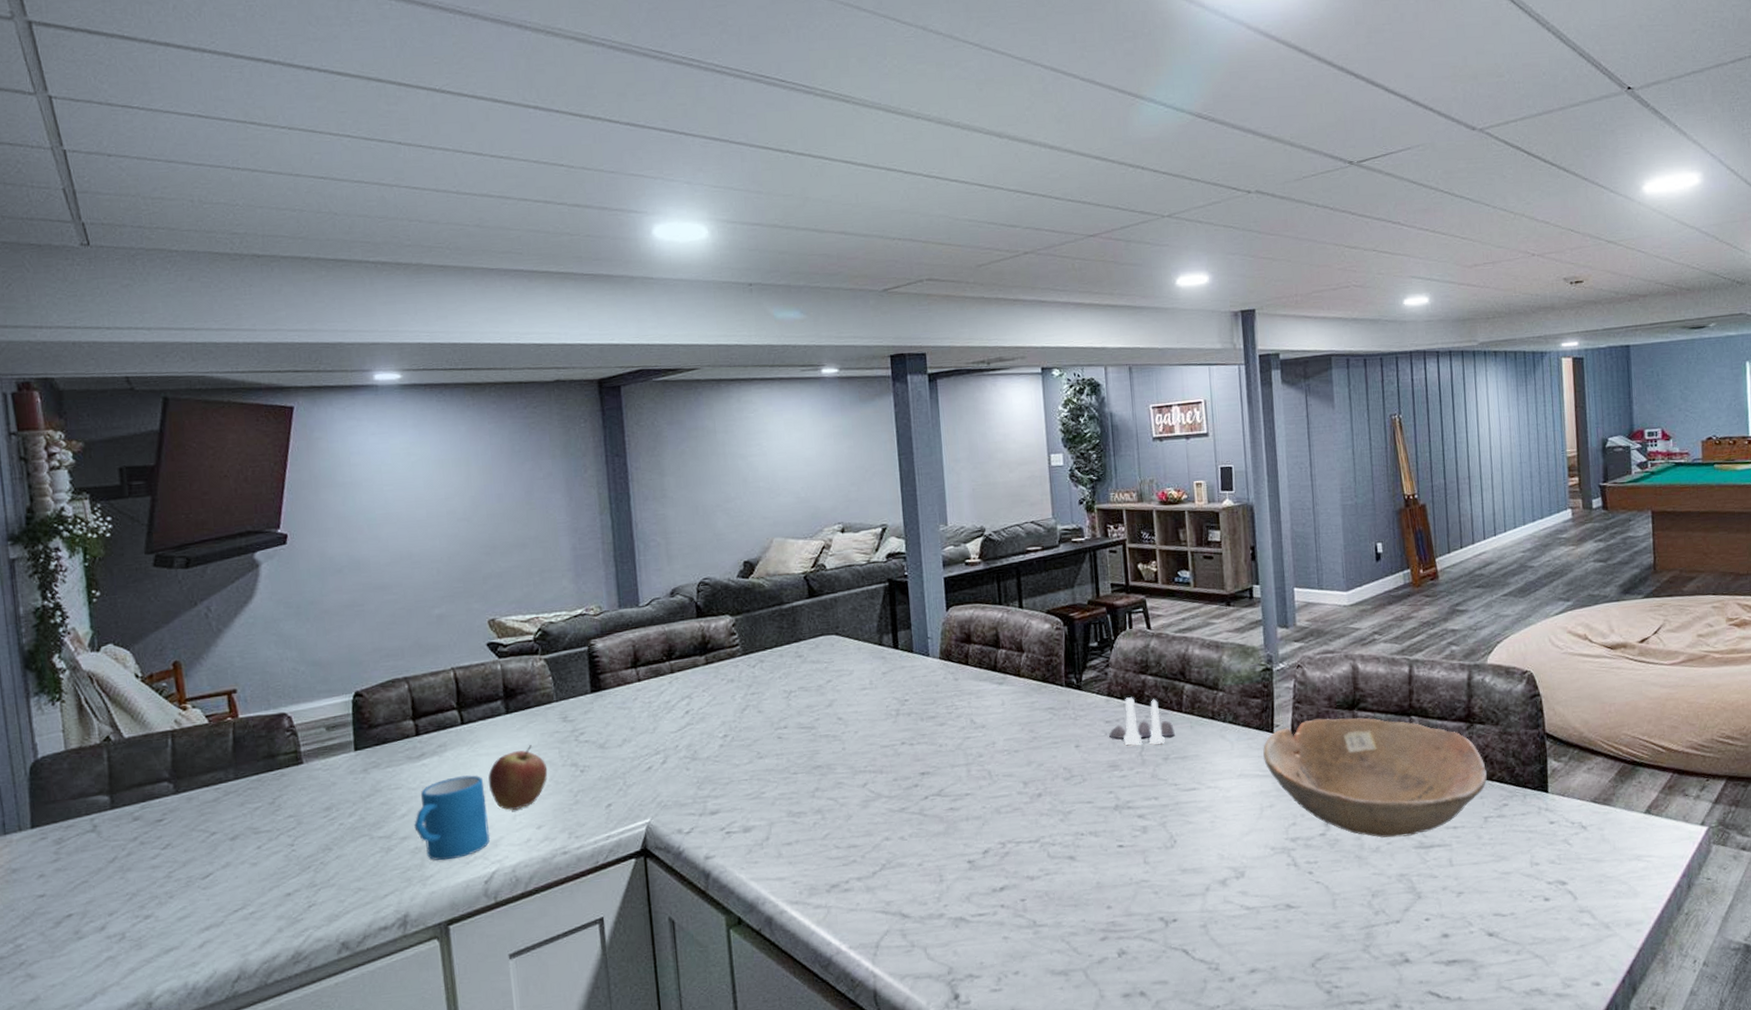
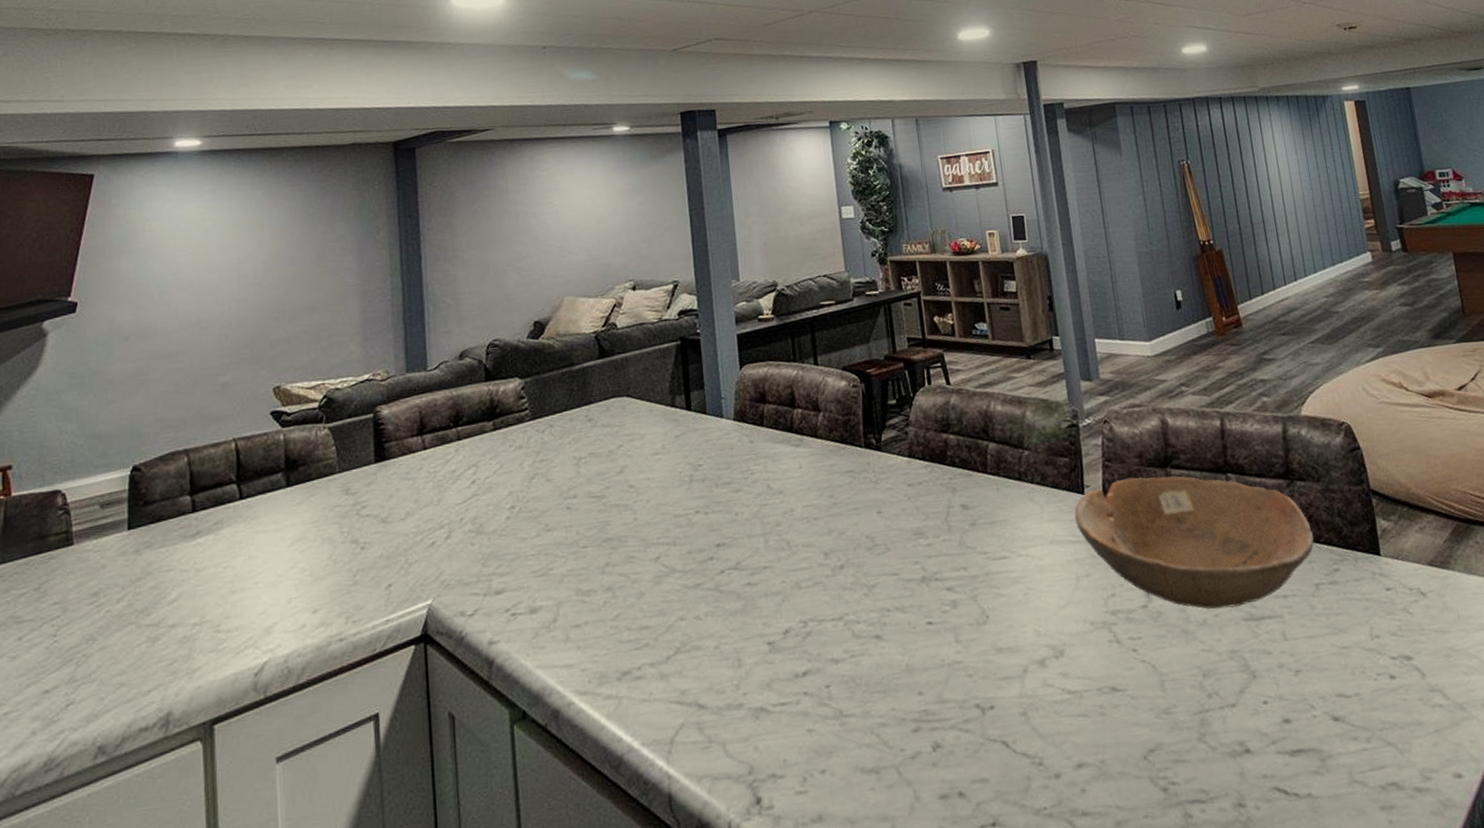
mug: present [414,775,491,861] -> none [184,554,263,651]
apple: present [488,745,548,811] -> none [265,520,327,593]
salt and pepper shaker set: present [1109,697,1175,745] -> none [912,458,981,510]

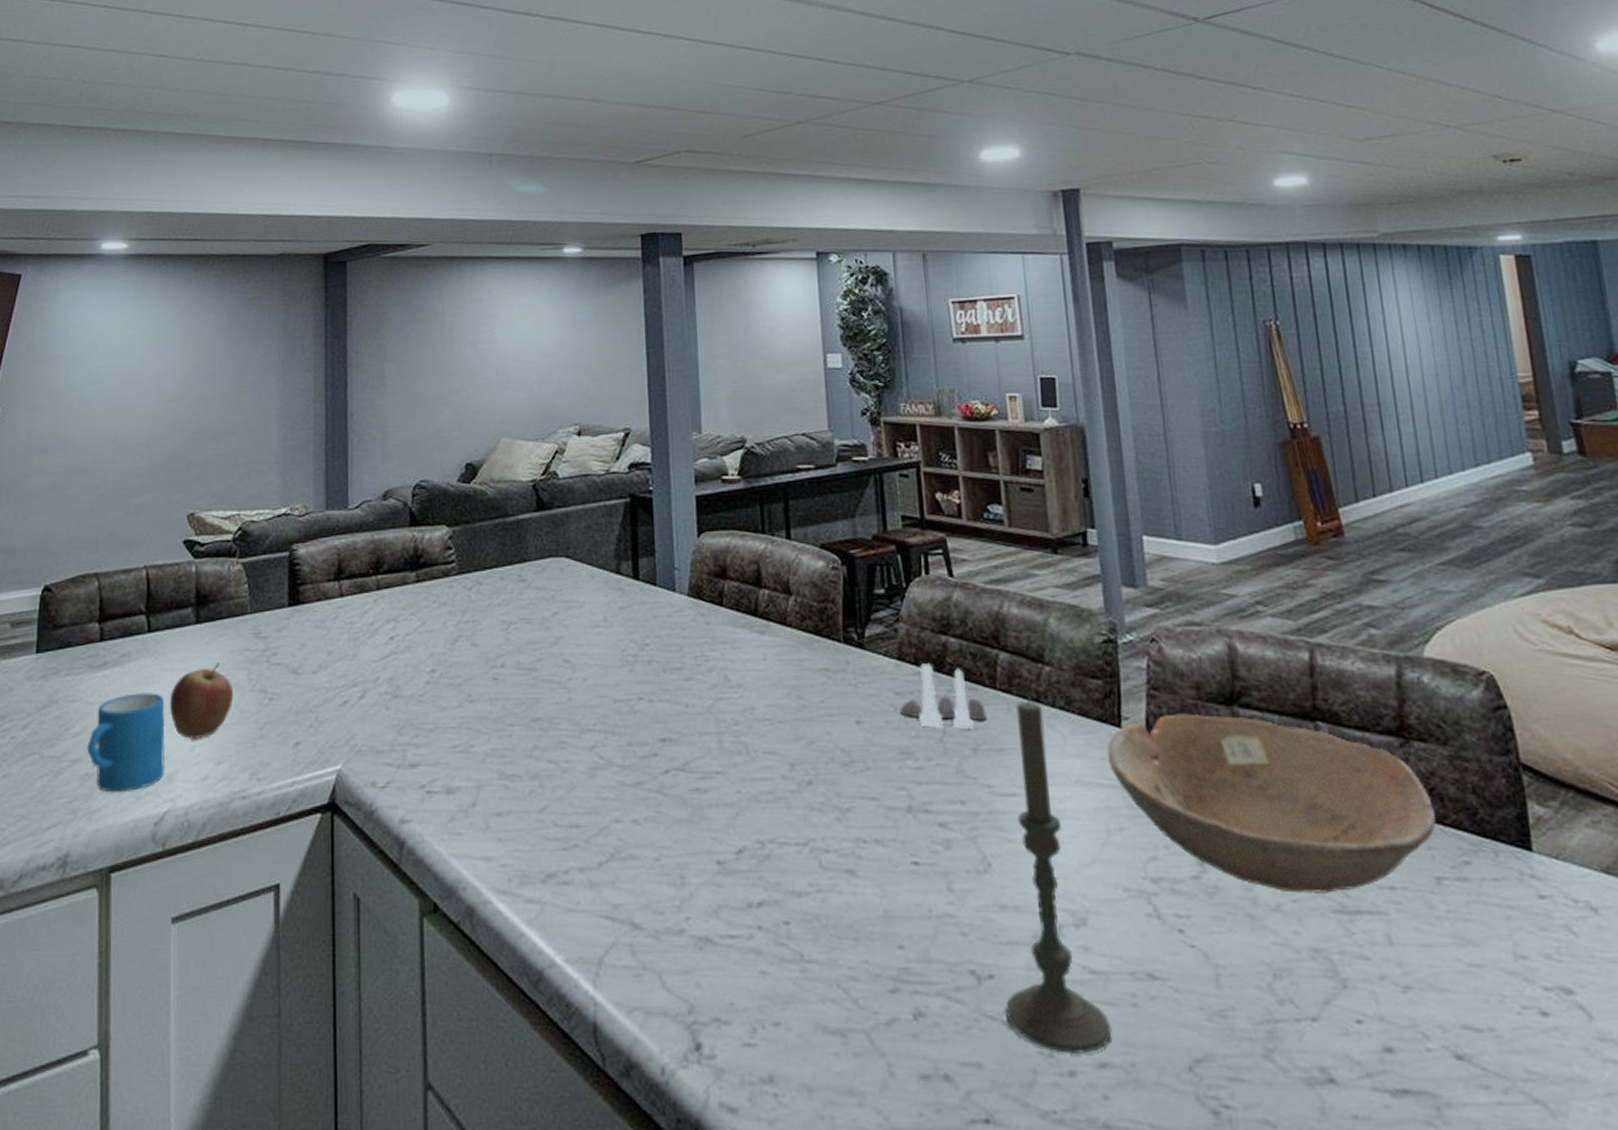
mug: none [184,554,263,651] -> present [87,693,165,793]
apple: none [265,520,327,593] -> present [170,663,234,740]
salt and pepper shaker set: none [912,458,981,510] -> present [900,663,987,729]
candle: none [1003,476,1086,761] -> present [1005,696,1112,1055]

